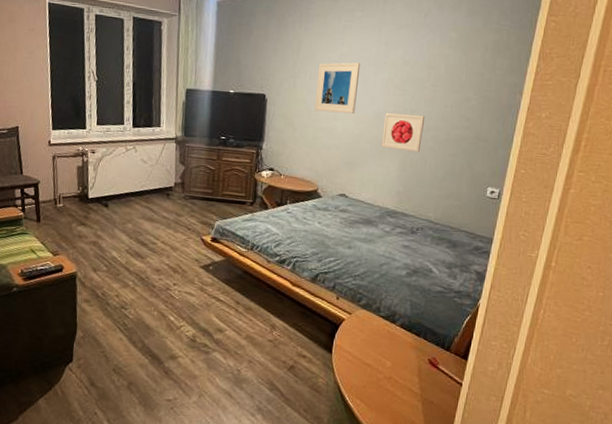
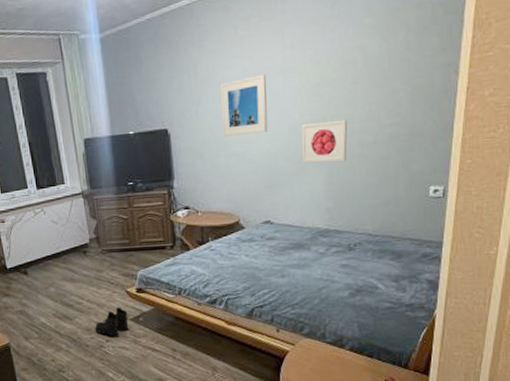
boots: none [164,252,199,281] -> present [95,307,129,336]

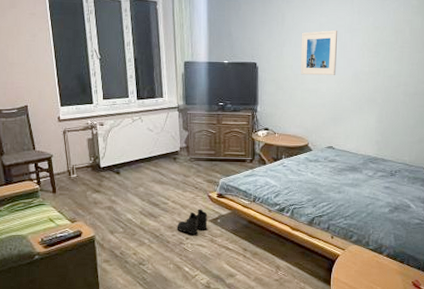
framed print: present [301,119,348,164] -> none [360,72,396,106]

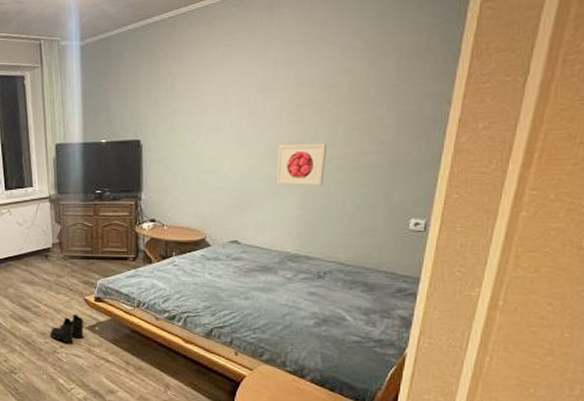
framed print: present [300,30,338,76] -> none [195,92,246,152]
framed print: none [360,72,396,106] -> present [276,143,328,186]

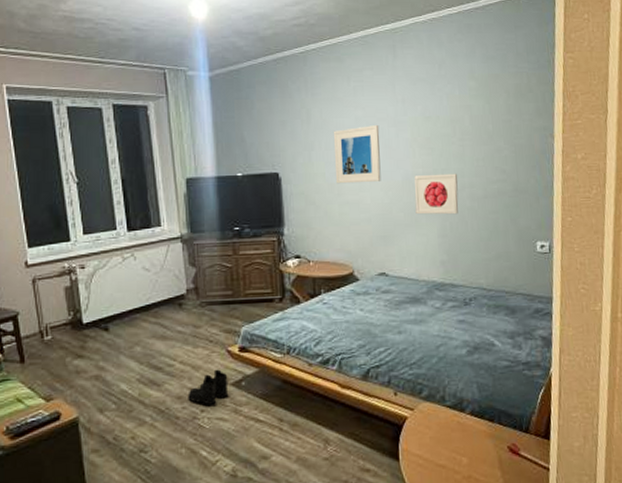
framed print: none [195,92,246,152] -> present [333,125,381,184]

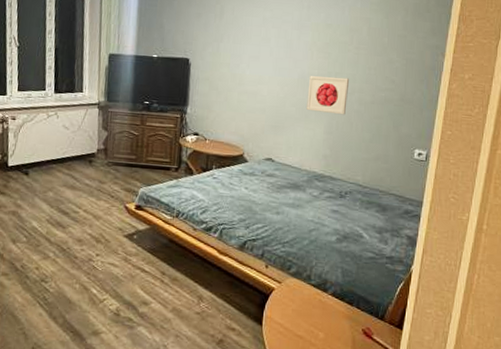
boots: present [188,369,229,405] -> none [87,221,123,251]
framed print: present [333,125,381,184] -> none [238,26,284,77]

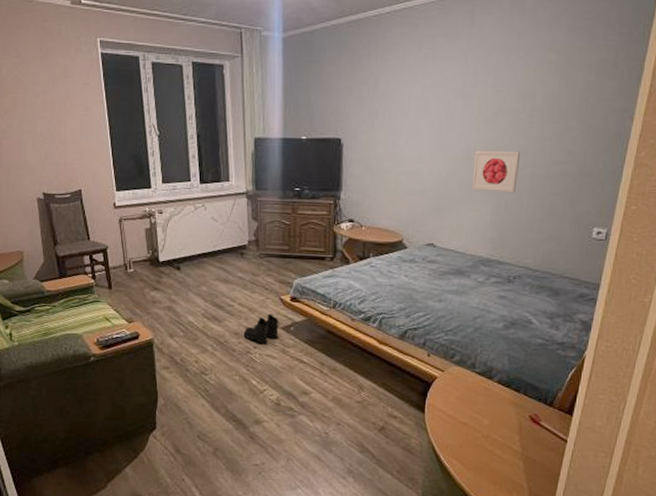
boots: none [87,221,123,251] -> present [243,313,279,344]

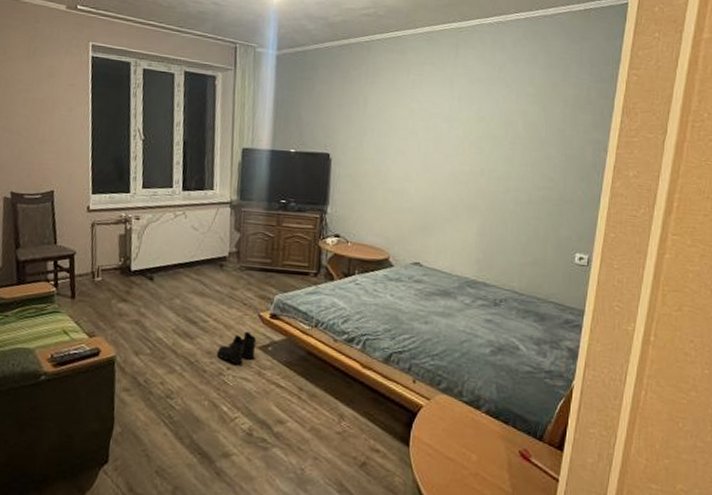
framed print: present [471,150,521,193] -> none [457,173,505,216]

